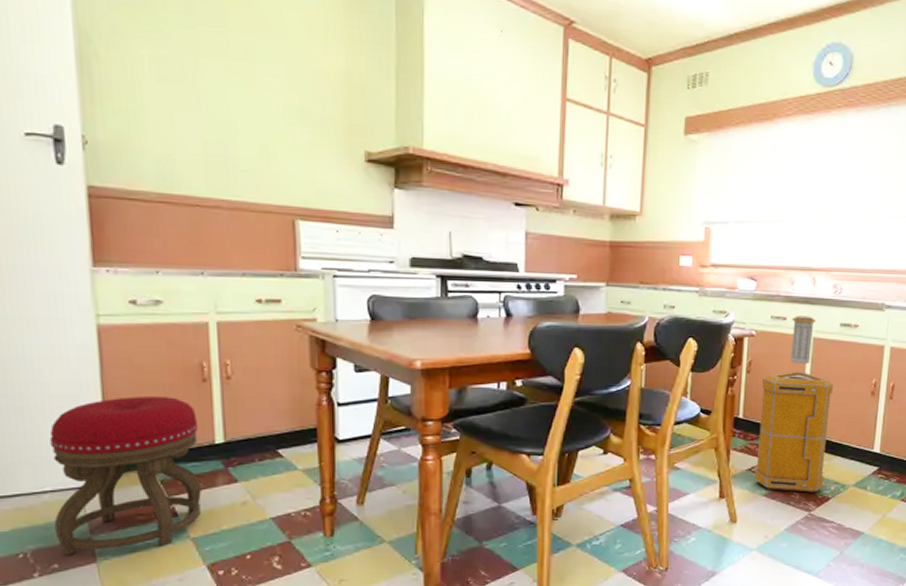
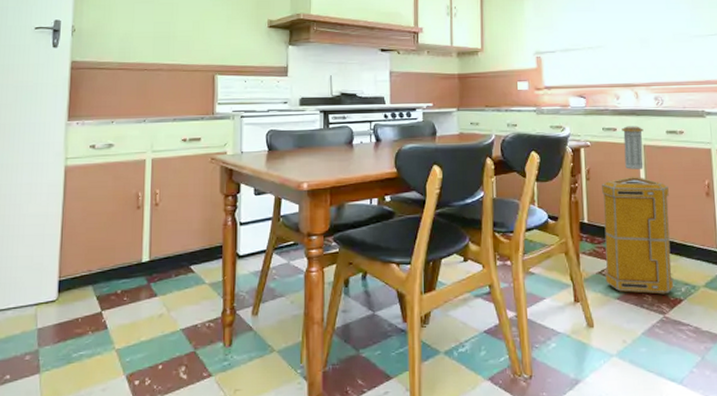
stool: present [50,396,201,555] -> none [11,223,130,367]

